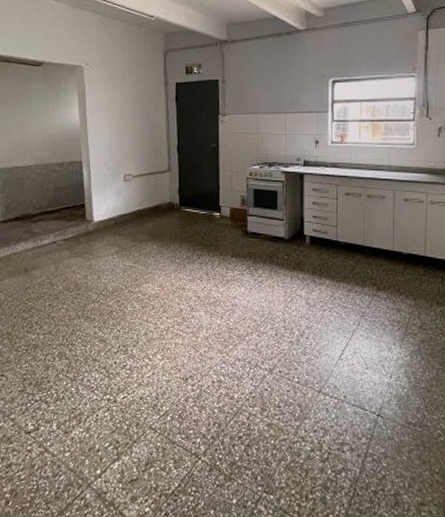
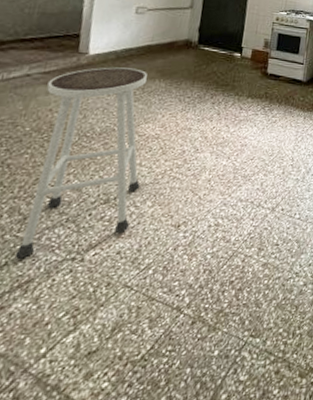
stool: none [68,232,150,395] -> present [14,67,148,259]

